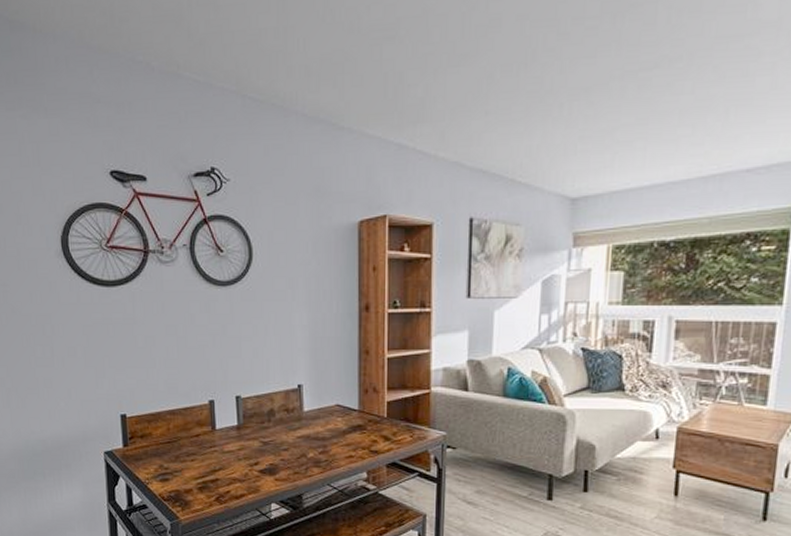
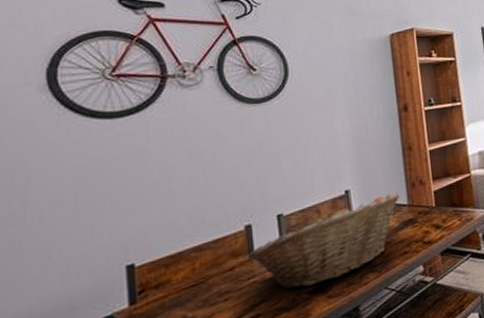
fruit basket: none [211,395,352,466] -> present [249,192,401,290]

